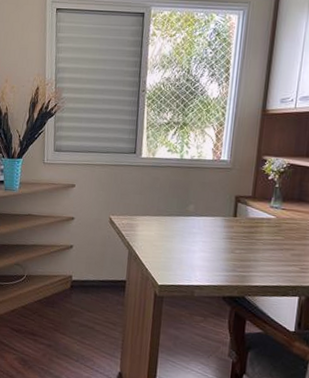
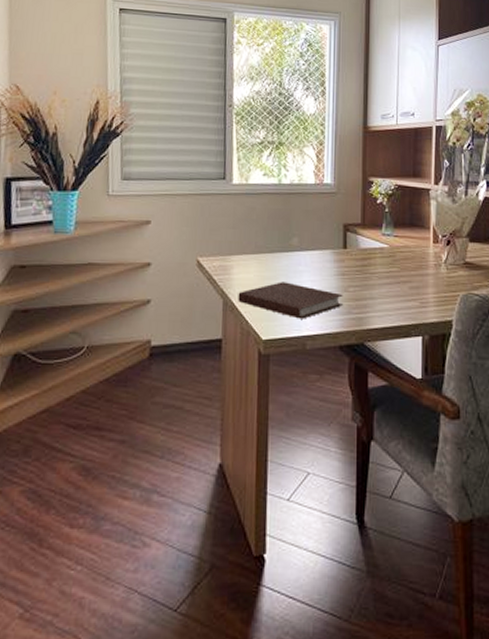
notebook: none [140,240,230,272] -> present [238,282,343,319]

